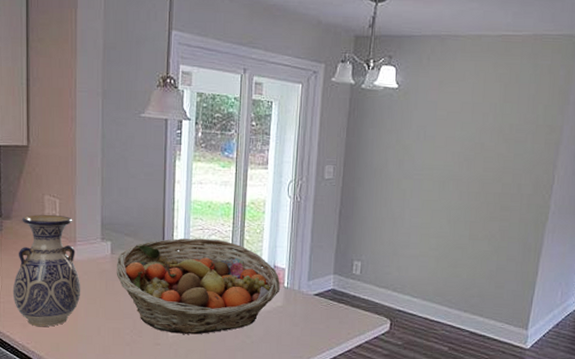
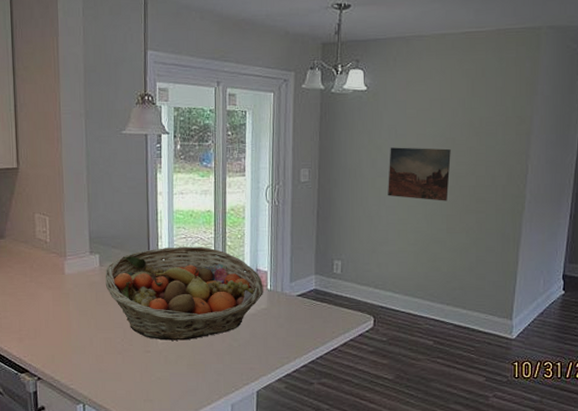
vase: present [12,215,81,327] -> none [8,232,73,339]
wall art: none [412,149,479,207] -> present [388,147,451,201]

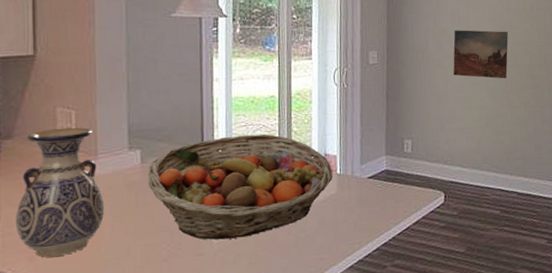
vase: none [8,232,73,339] -> present [15,128,105,258]

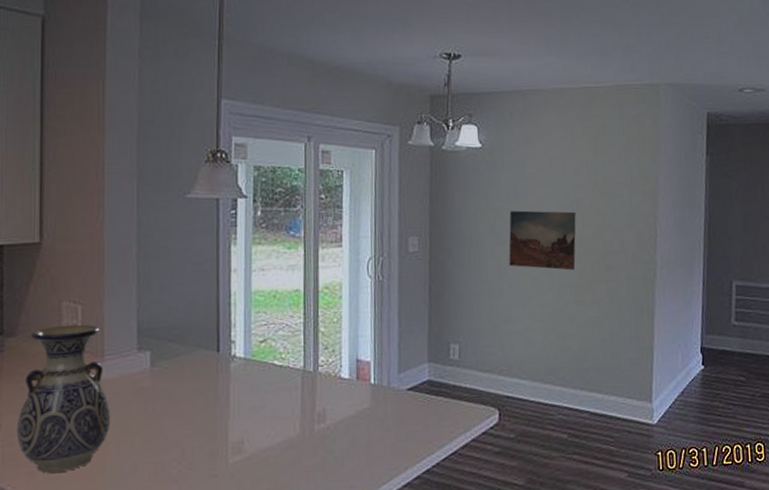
fruit basket: present [147,134,333,240] -> none [158,334,366,459]

